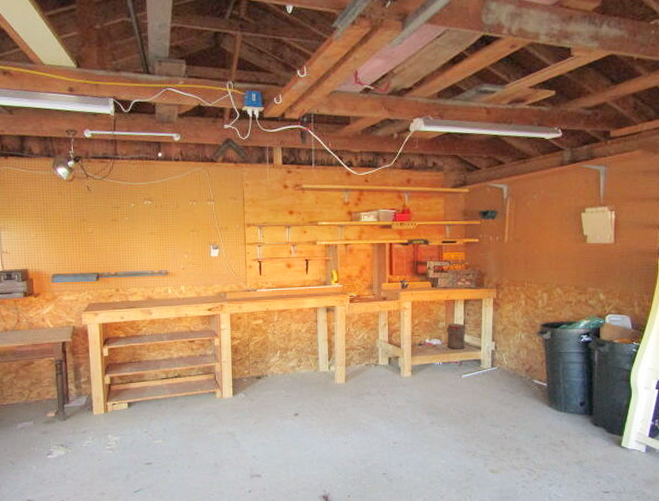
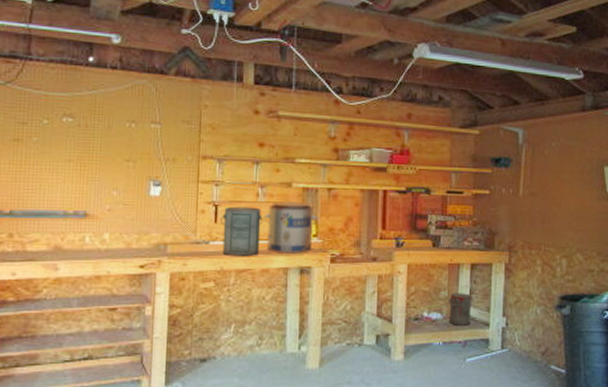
paint can: none [264,261,297,300] -> present [221,206,264,256]
paint can: none [295,256,339,297] -> present [263,202,319,254]

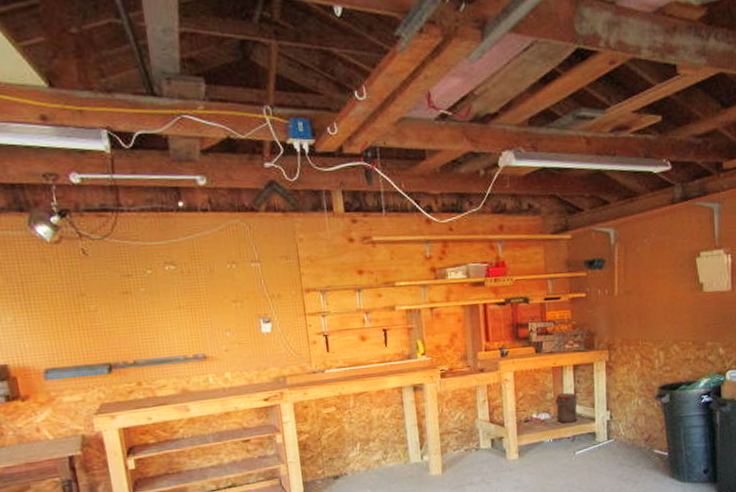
paint can: present [221,206,264,256] -> none [332,333,373,382]
paint can: present [263,202,319,254] -> none [371,324,425,374]

